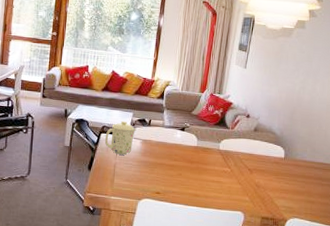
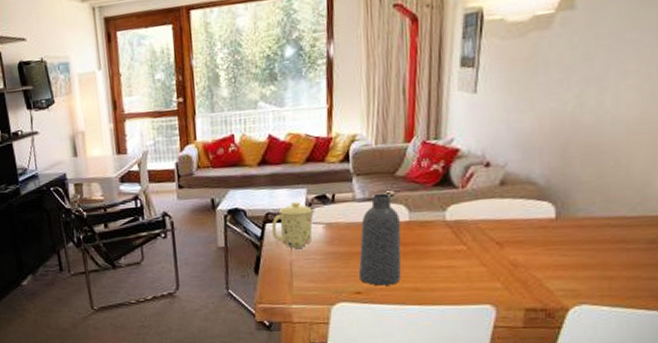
vase: none [160,124,192,190] -> present [359,193,402,286]

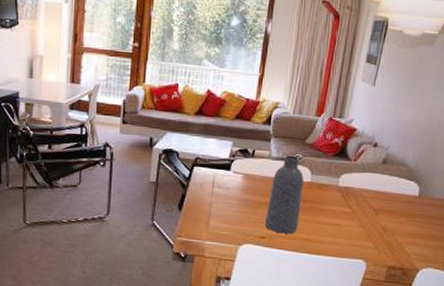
mug: present [271,201,315,249] -> none [198,150,237,192]

